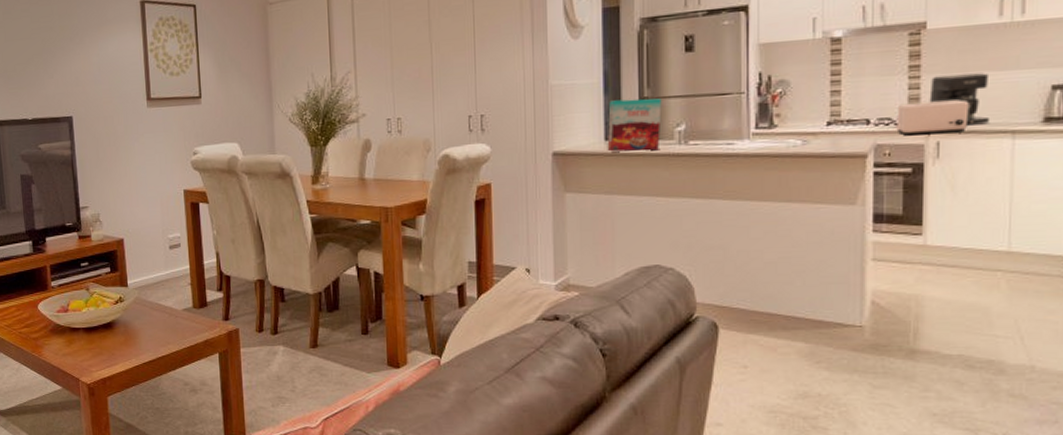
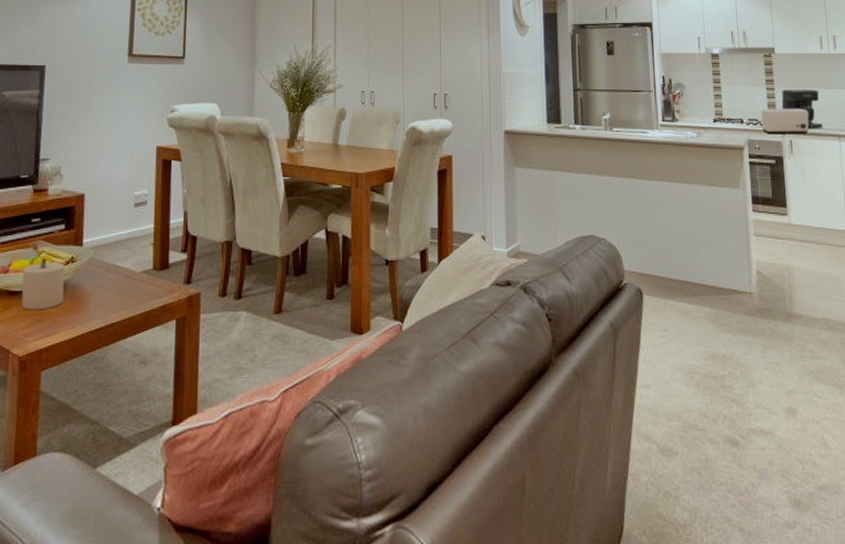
candle: none [80,298,118,345] -> present [21,257,65,310]
cereal box: present [607,98,662,152] -> none [549,90,591,135]

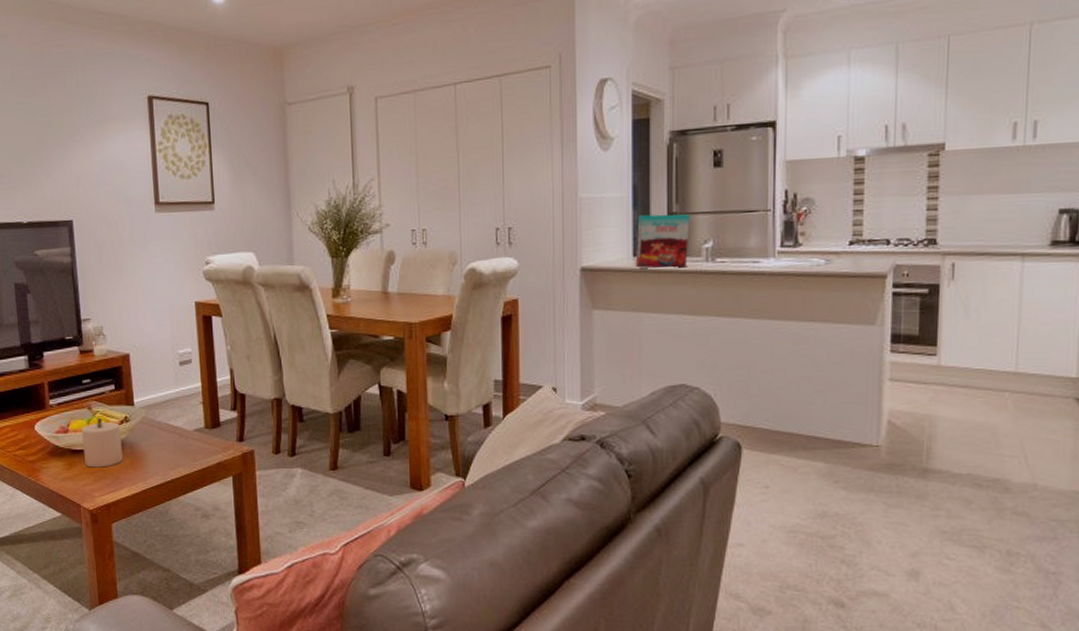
cereal box: none [549,90,591,135] -> present [635,213,690,269]
toaster: present [761,108,809,134] -> none [914,221,983,257]
coffee maker: present [781,88,823,129] -> none [946,195,1002,248]

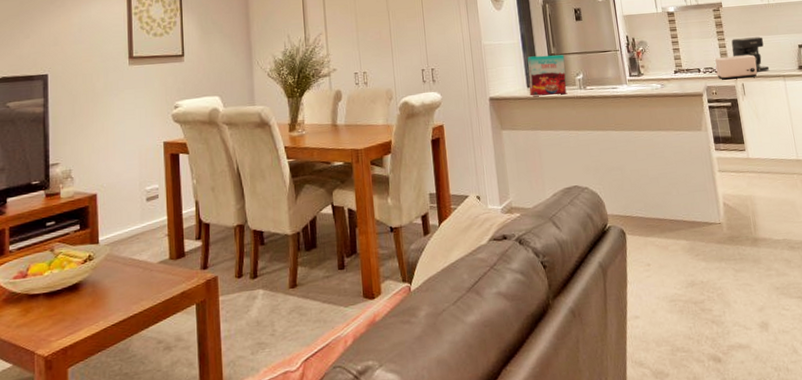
candle: present [81,417,123,468] -> none [41,258,84,311]
toaster: none [914,221,983,257] -> present [715,54,758,80]
coffee maker: none [946,195,1002,248] -> present [731,36,770,72]

